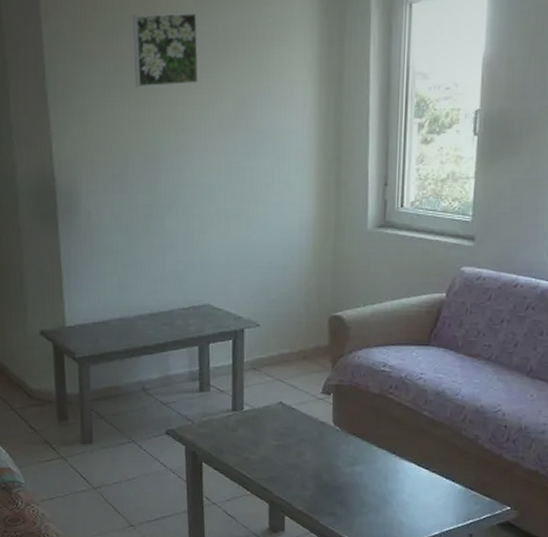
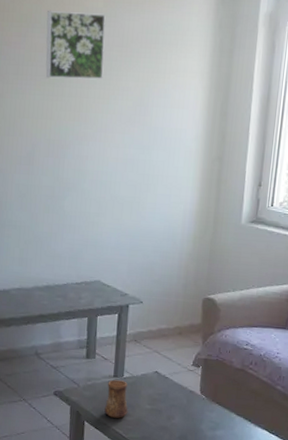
cup: none [224,414,251,457] -> present [104,380,128,418]

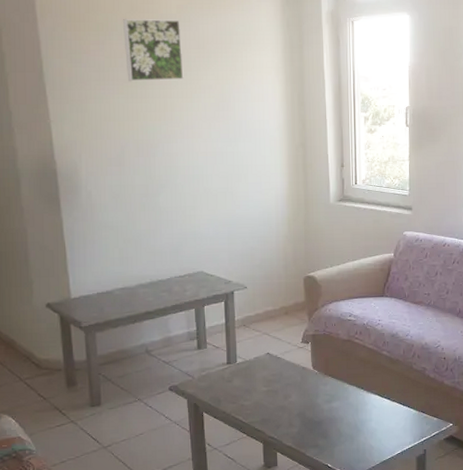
cup: present [104,380,128,418] -> none [222,366,245,405]

